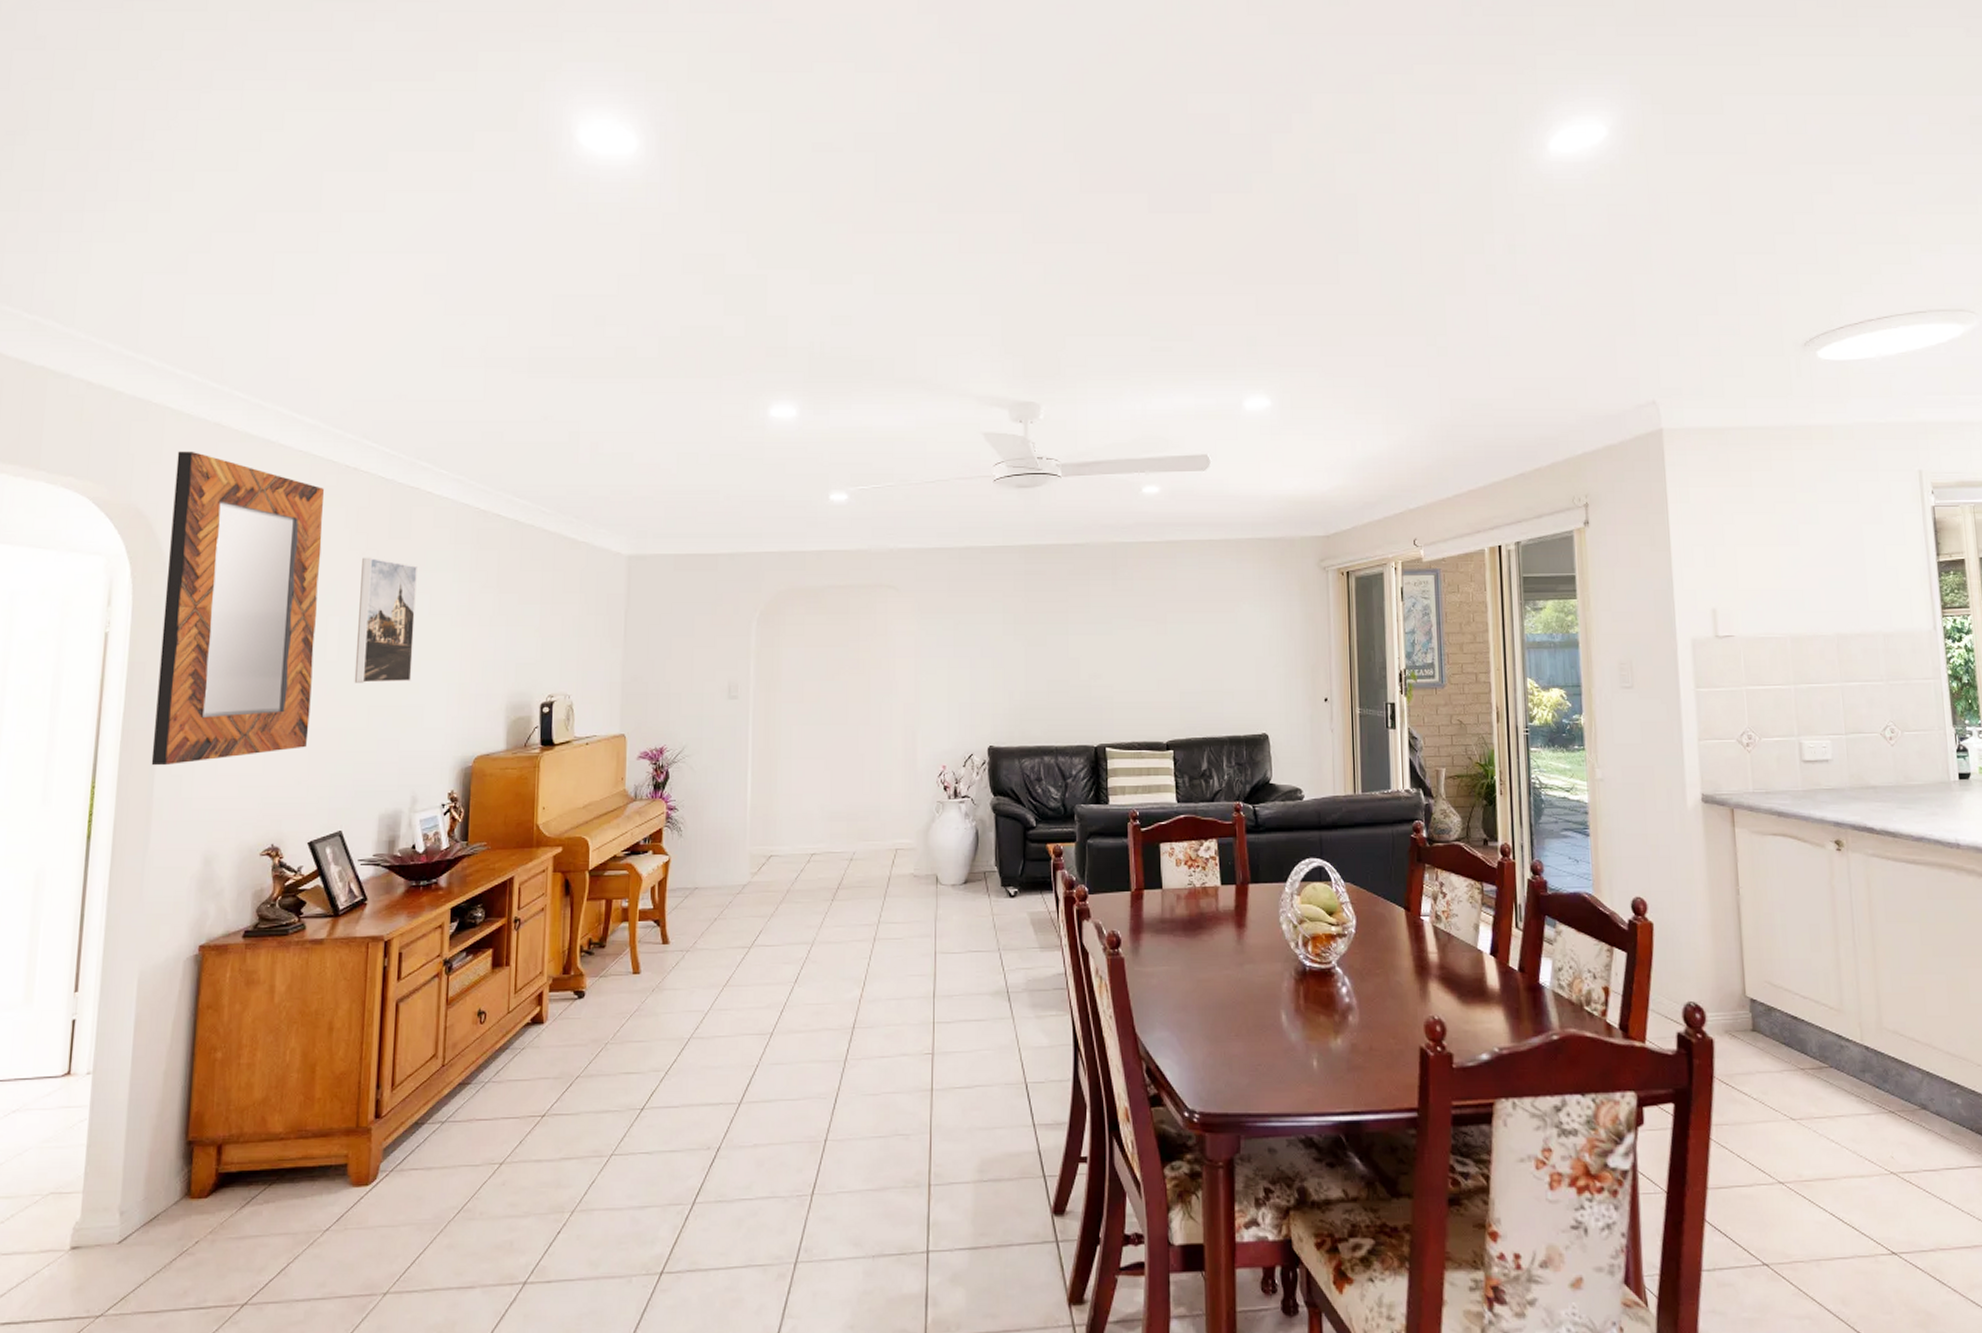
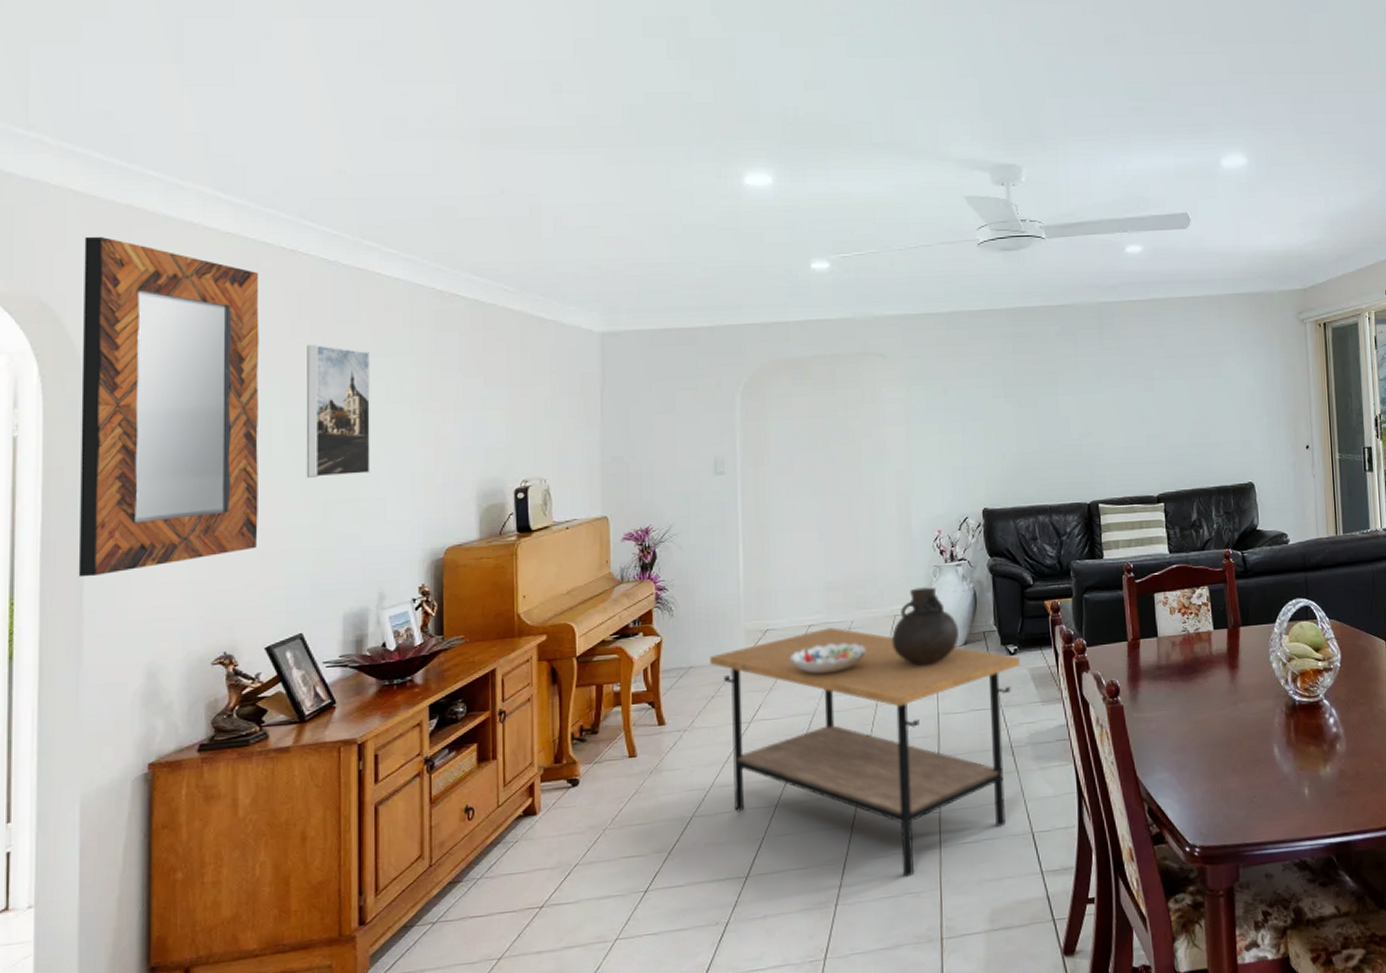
coffee table: none [715,858,1021,1118] -> present [710,627,1021,877]
decorative bowl: none [792,873,866,904] -> present [790,642,866,674]
vase: none [893,822,959,902] -> present [892,587,959,666]

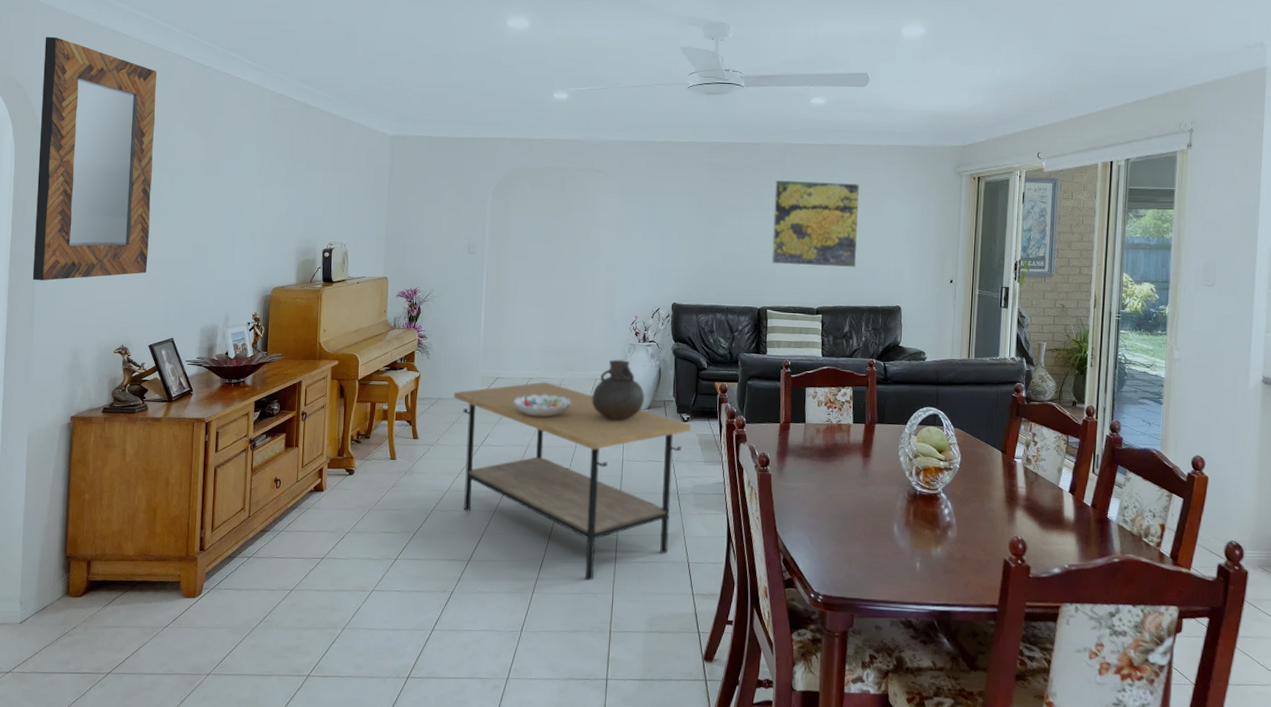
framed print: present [306,344,370,478] -> none [181,127,229,227]
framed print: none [1093,343,1198,448] -> present [771,180,860,268]

